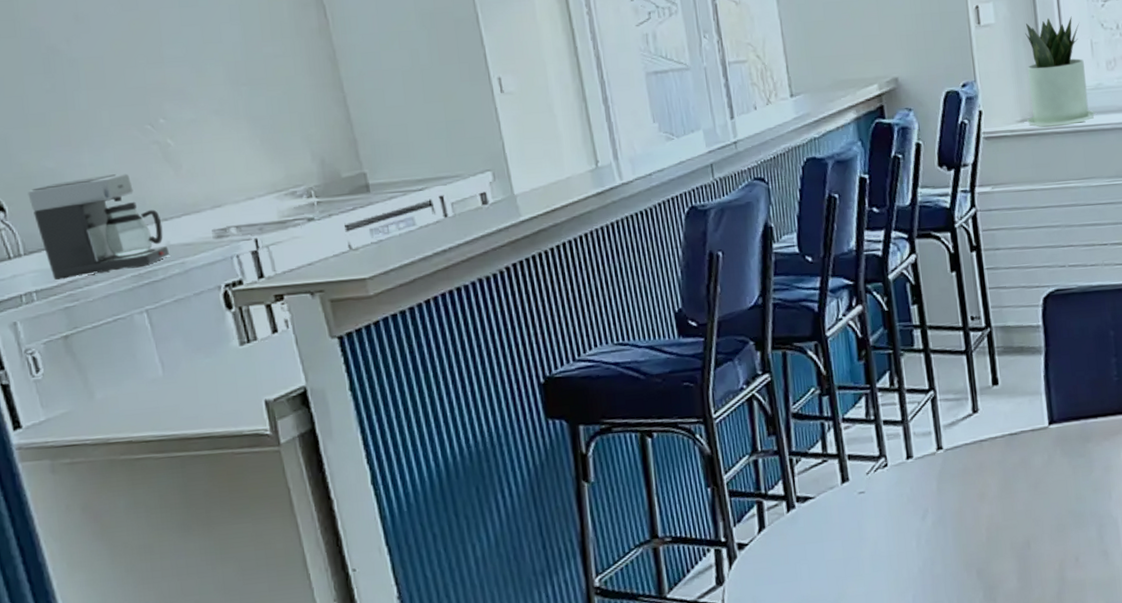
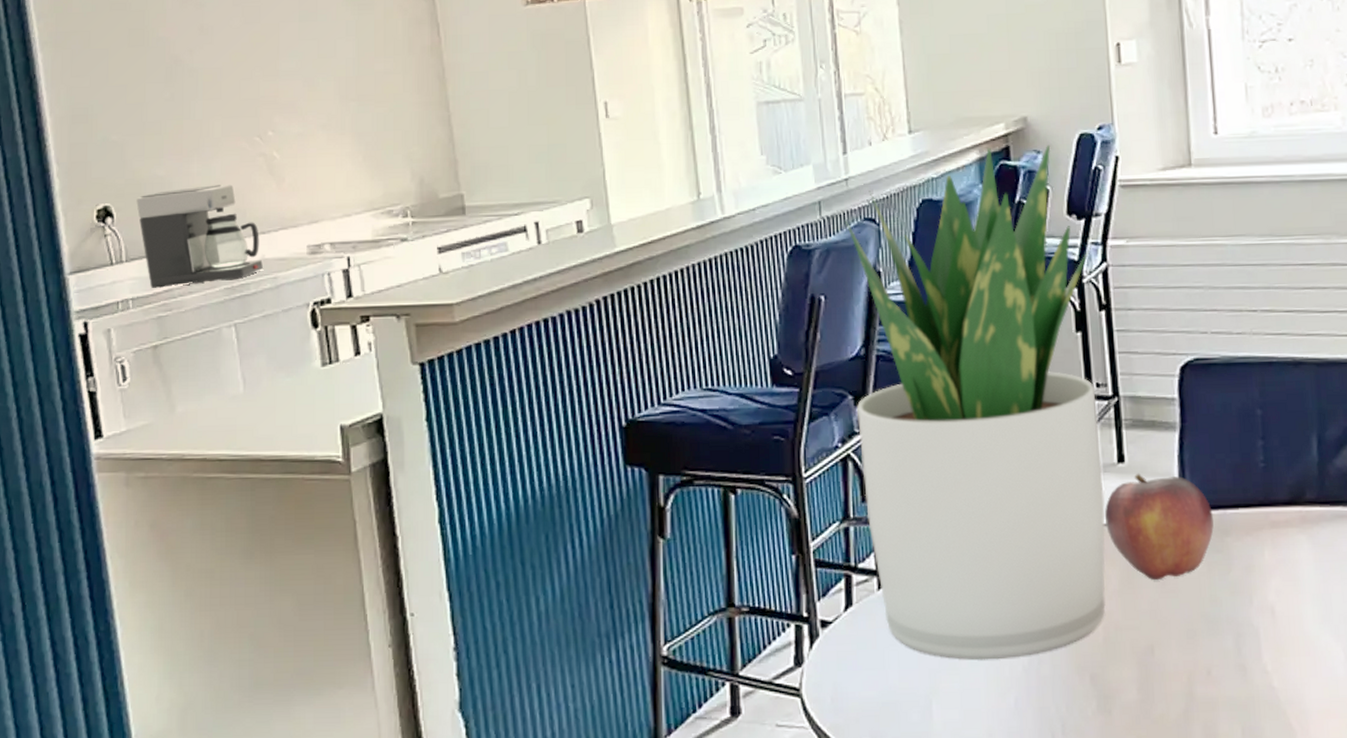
planter: none [737,102,987,567] -> present [845,145,1106,660]
fruit: none [982,393,1077,485] -> present [1104,473,1214,580]
planter: present [1025,16,1096,128] -> none [1168,57,1248,178]

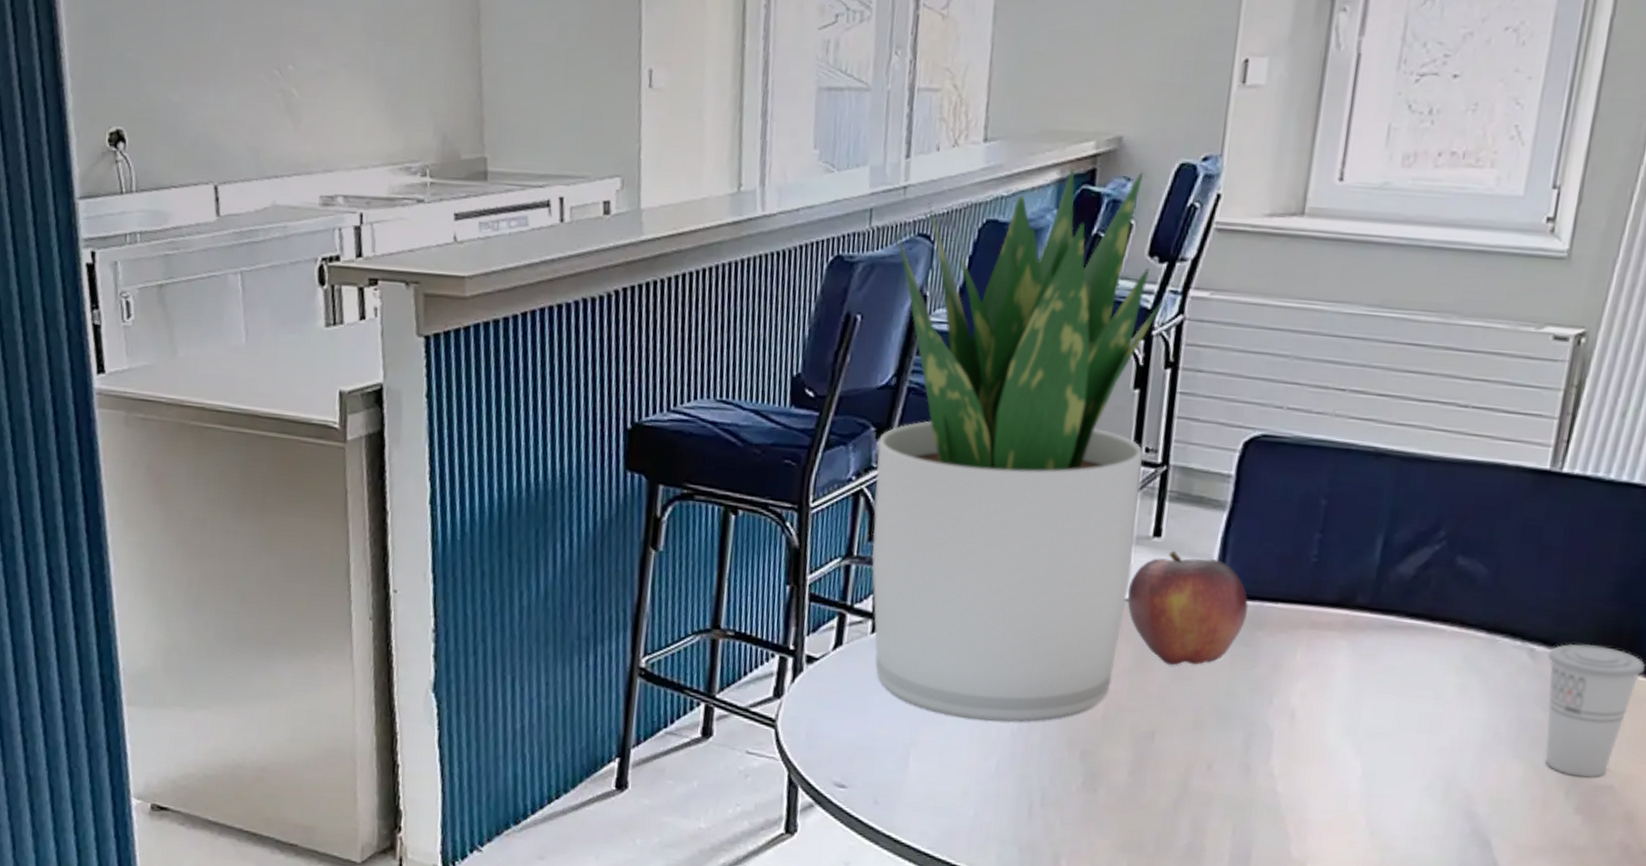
coffee maker: present [136,184,263,289] -> none [149,118,274,225]

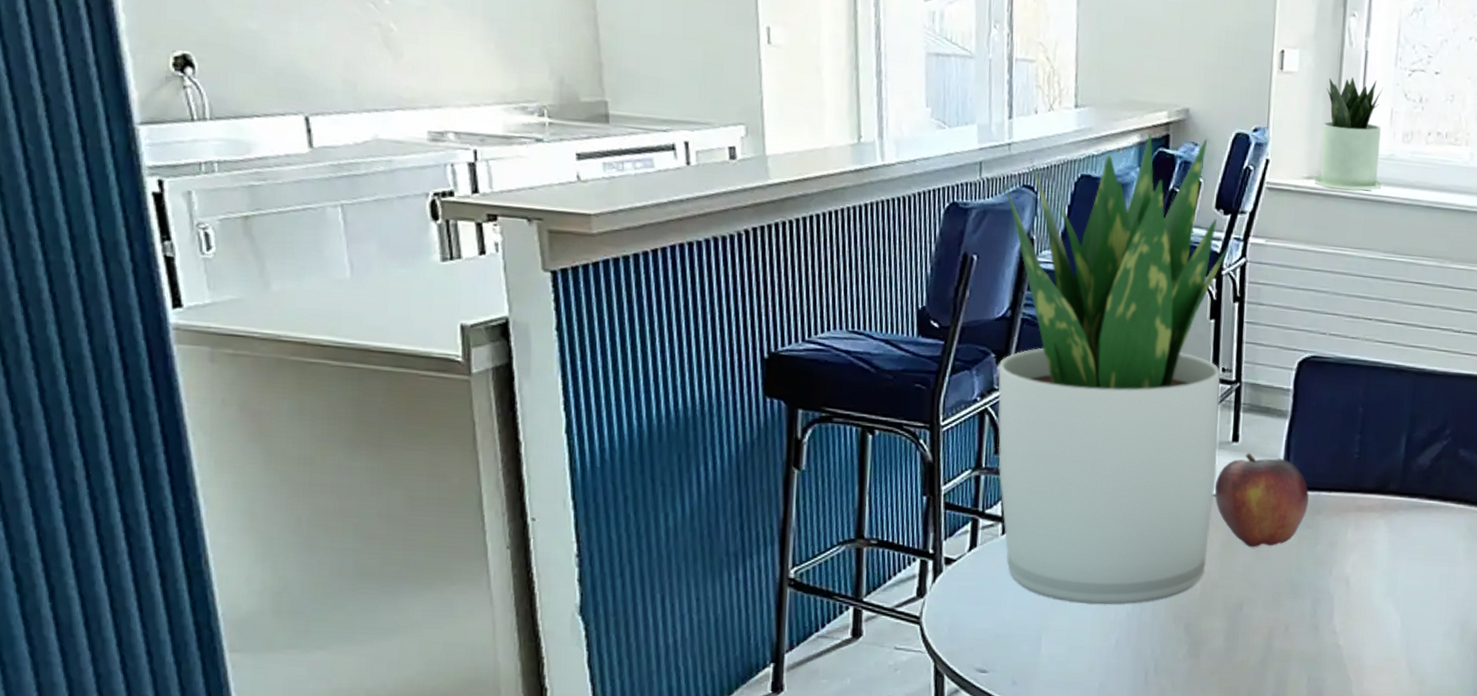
planter: none [1276,87,1380,231] -> present [1312,77,1384,192]

